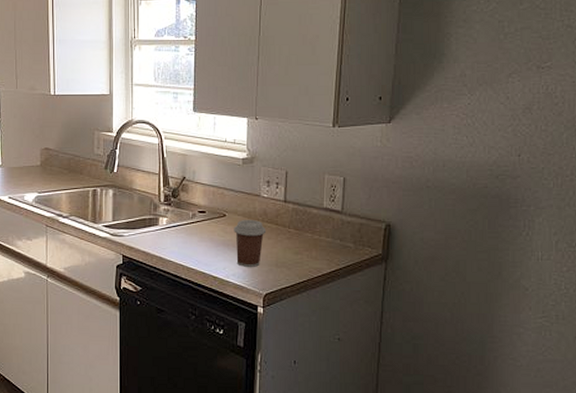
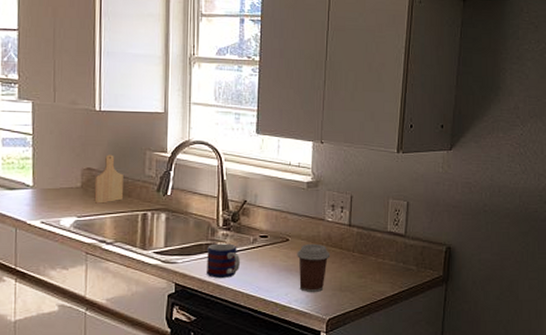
cutting board: none [51,135,75,180] -> present [94,154,123,204]
mug: none [150,218,180,251] -> present [207,243,240,278]

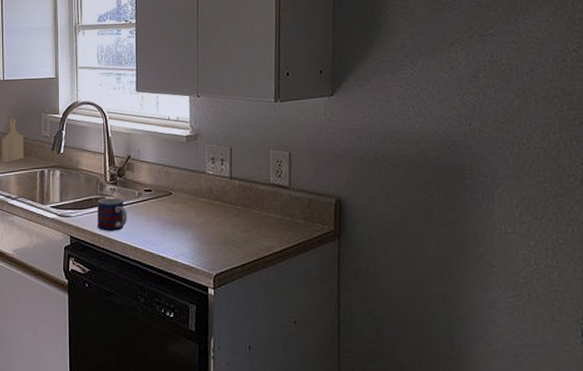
coffee cup: present [297,243,331,292] -> none [180,197,214,246]

